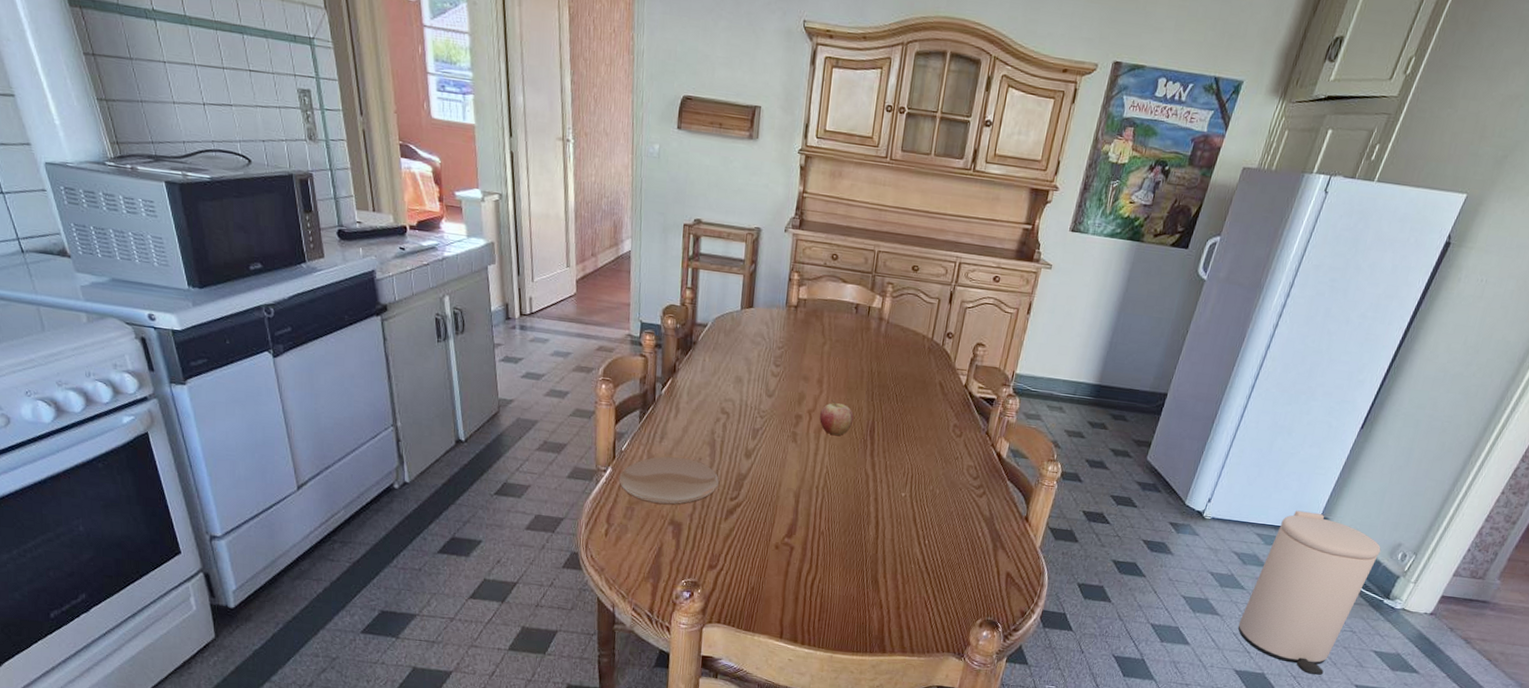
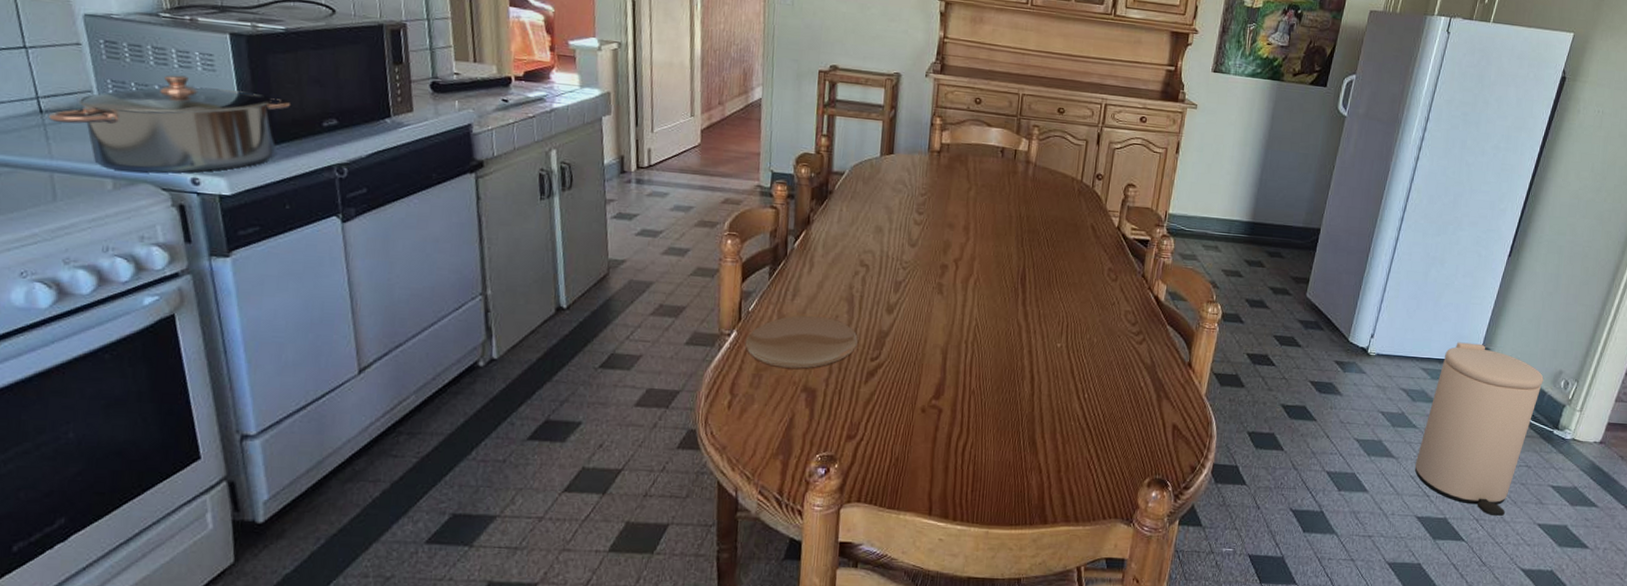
cooking pot: none [29,219,222,309] -> present [49,74,292,174]
fruit: present [820,399,854,436] -> none [967,246,1004,286]

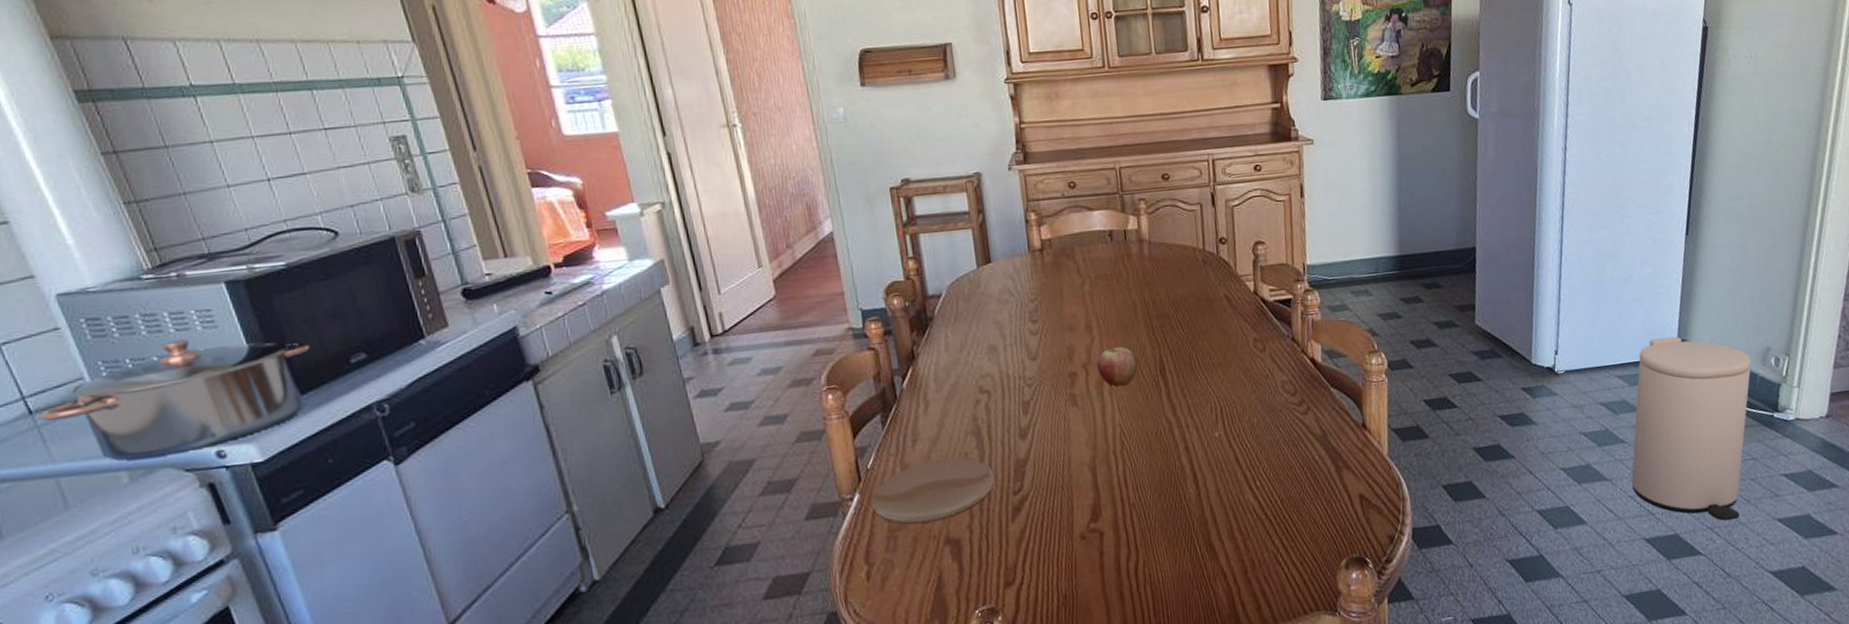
fruit: none [967,246,1004,286] -> present [1097,344,1138,386]

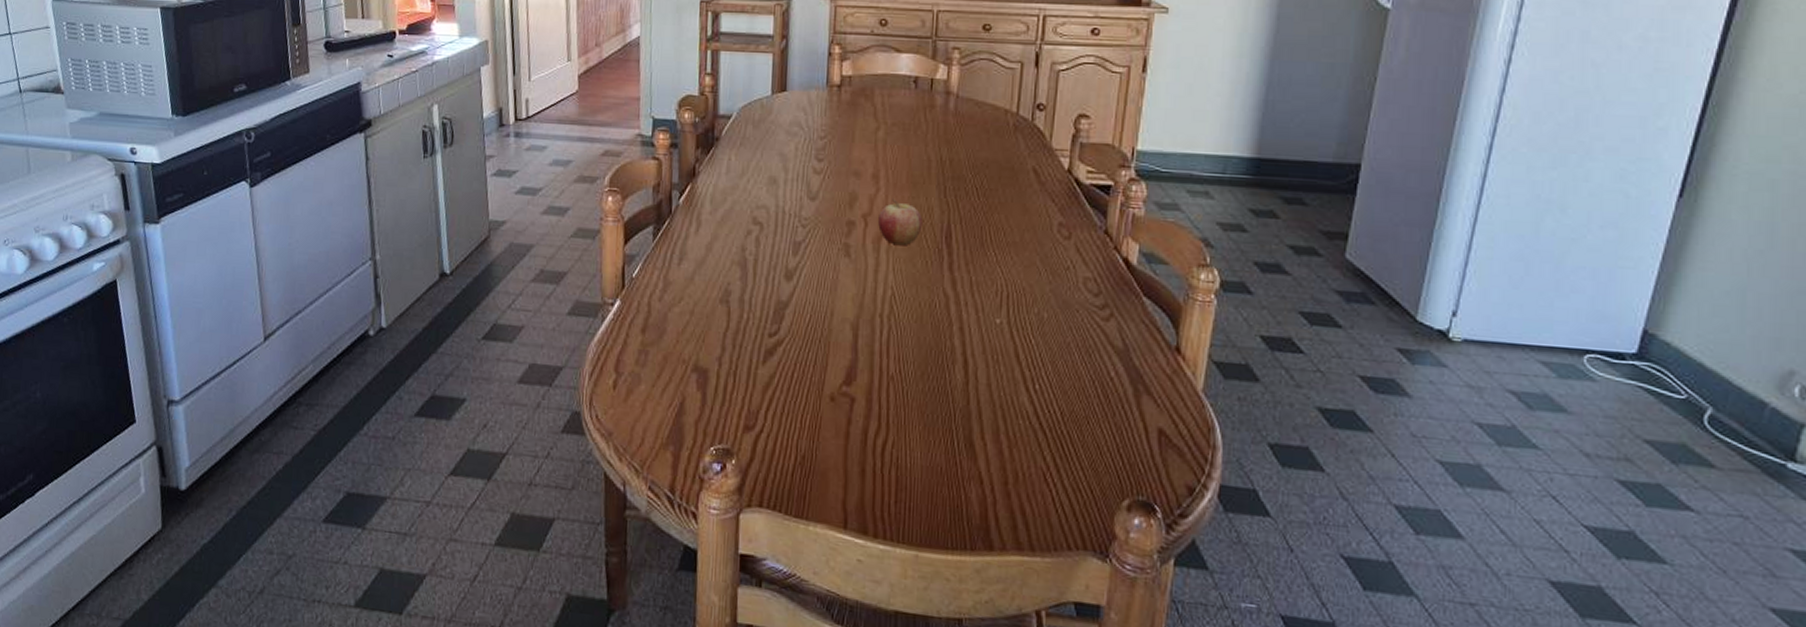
cooking pot: present [40,339,311,461] -> none [26,50,209,145]
plate: present [870,457,996,525] -> none [629,282,754,346]
pedal bin: present [1631,336,1752,521] -> none [1540,324,1760,591]

